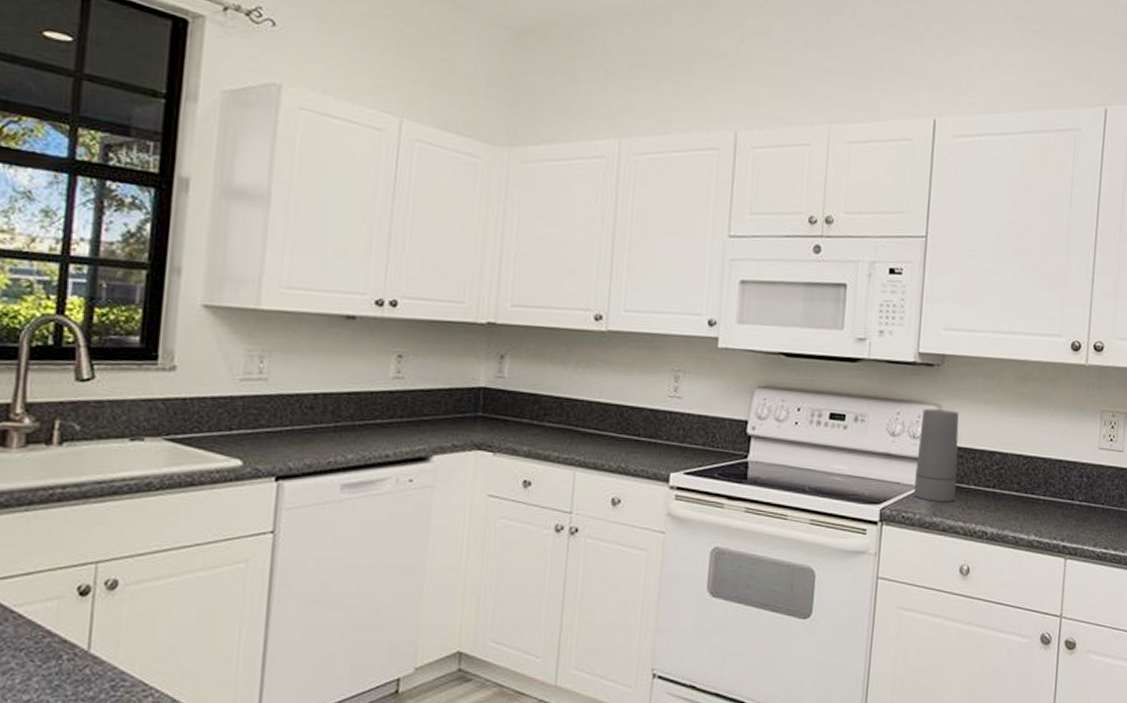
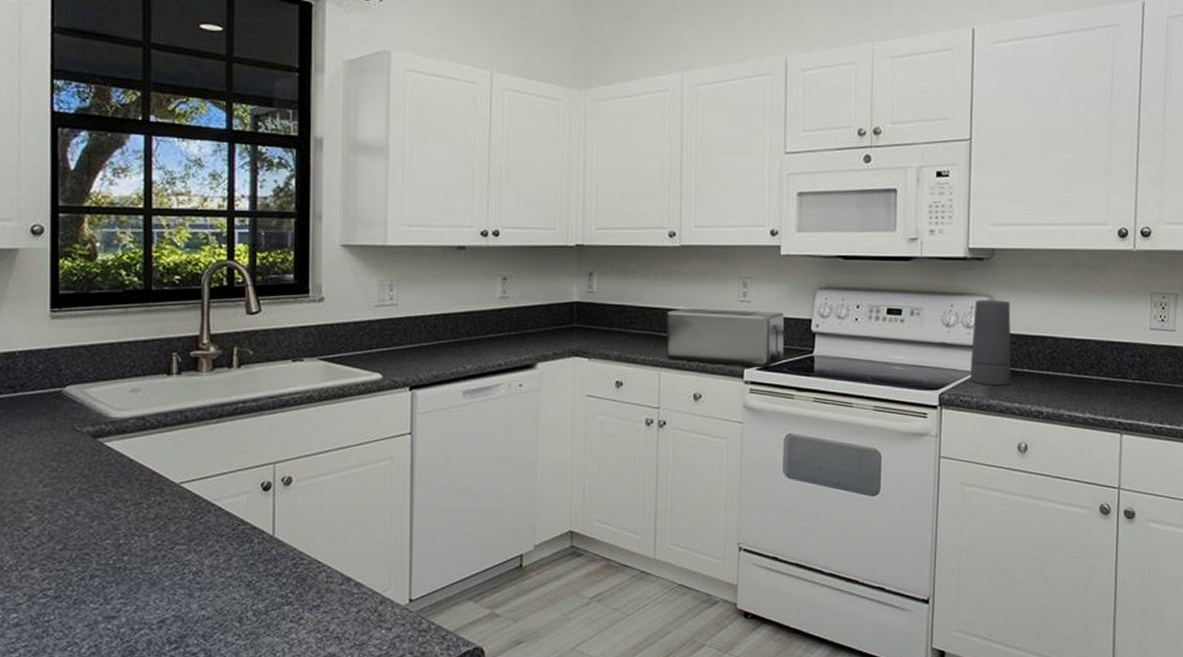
toaster: none [583,401,719,473] -> present [666,308,785,369]

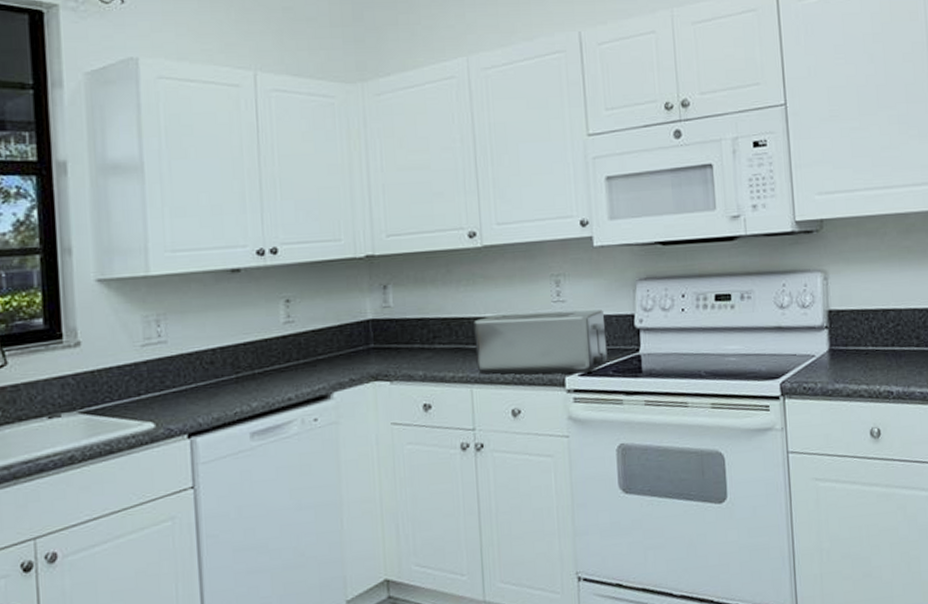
canister: present [970,300,1011,385] -> none [808,274,854,369]

